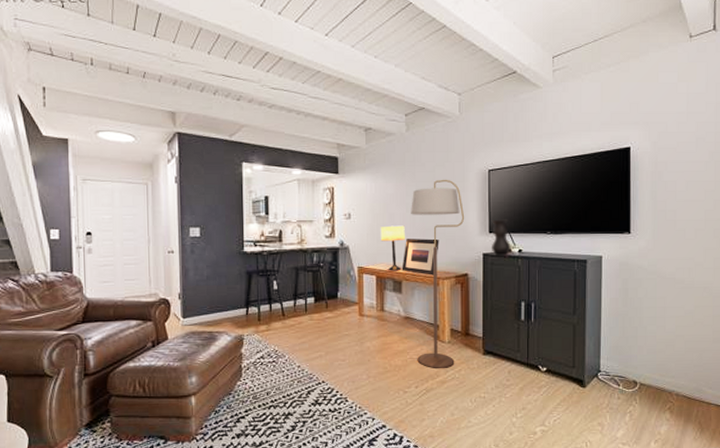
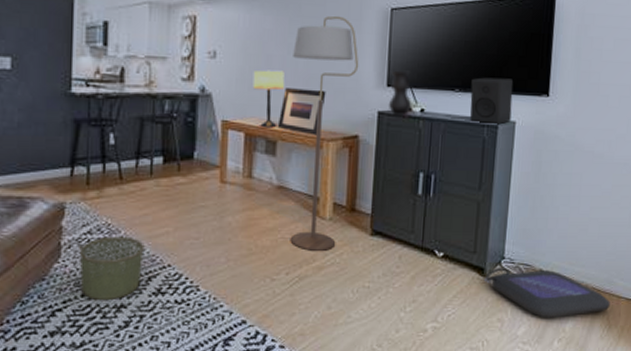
basket: none [255,360,305,410] -> present [79,236,146,301]
speaker: none [561,220,598,260] -> present [470,77,514,125]
pet bed: none [583,380,701,423] -> present [483,268,611,318]

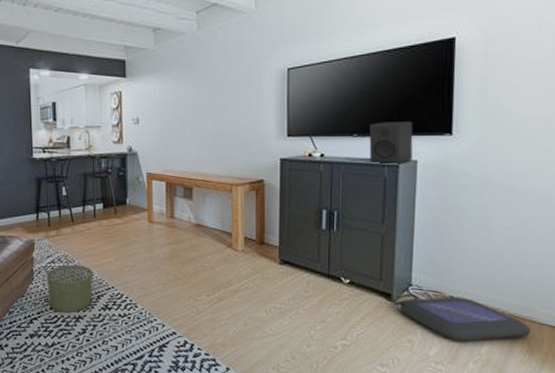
table lamp: present [252,70,285,128] -> none [170,129,196,177]
picture frame: present [277,88,326,136] -> none [192,143,233,182]
floor lamp: present [290,15,359,251] -> none [202,79,261,277]
vase: present [388,70,412,117] -> none [289,121,312,162]

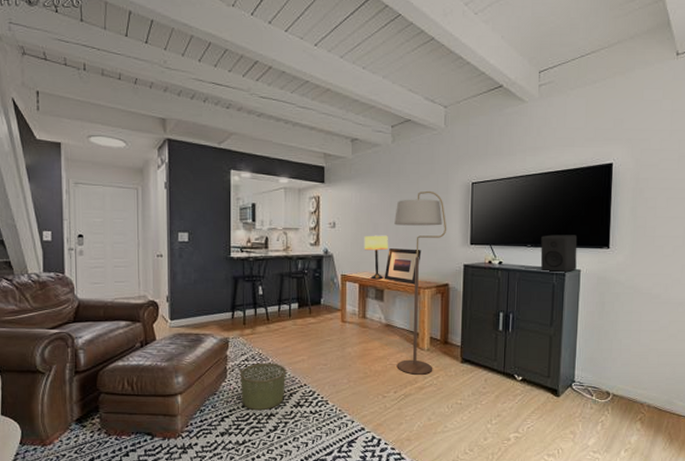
table lamp: none [170,129,196,177] -> present [364,235,388,280]
picture frame: none [192,143,233,182] -> present [384,248,422,285]
floor lamp: none [202,79,261,277] -> present [394,190,447,375]
pet bed: present [391,294,532,341] -> none [557,390,671,432]

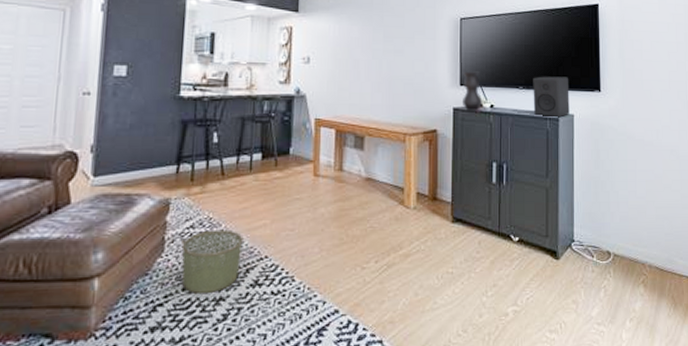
table lamp: present [364,235,388,280] -> none [342,73,370,125]
picture frame: present [384,248,422,285] -> none [364,88,407,131]
floor lamp: present [394,190,447,375] -> none [377,25,435,239]
vase: none [472,231,492,269] -> present [461,71,483,112]

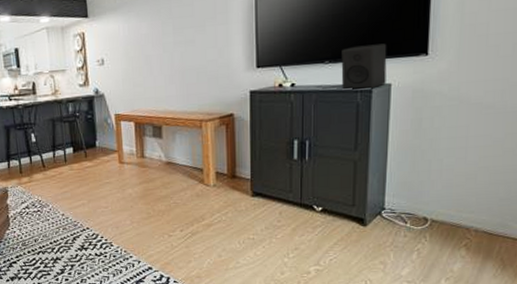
basket: present [181,229,245,295] -> none [21,208,69,256]
vase: present [461,71,483,112] -> none [259,50,282,93]

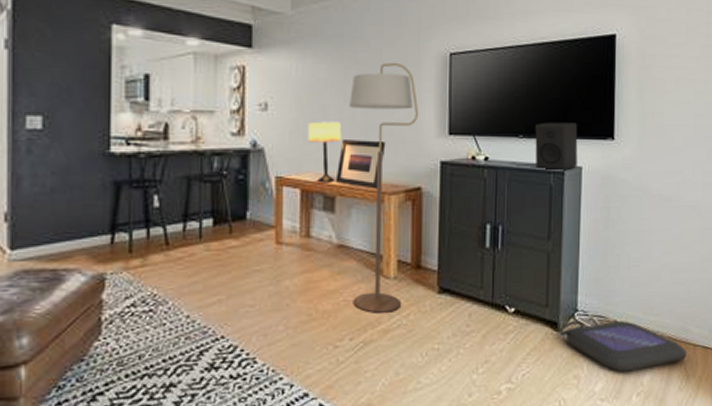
table lamp: none [136,67,163,117] -> present [307,121,341,183]
picture frame: none [161,79,201,118] -> present [335,140,386,189]
floor lamp: none [168,11,229,212] -> present [349,62,419,313]
pet bed: none [364,217,505,260] -> present [557,321,687,372]

